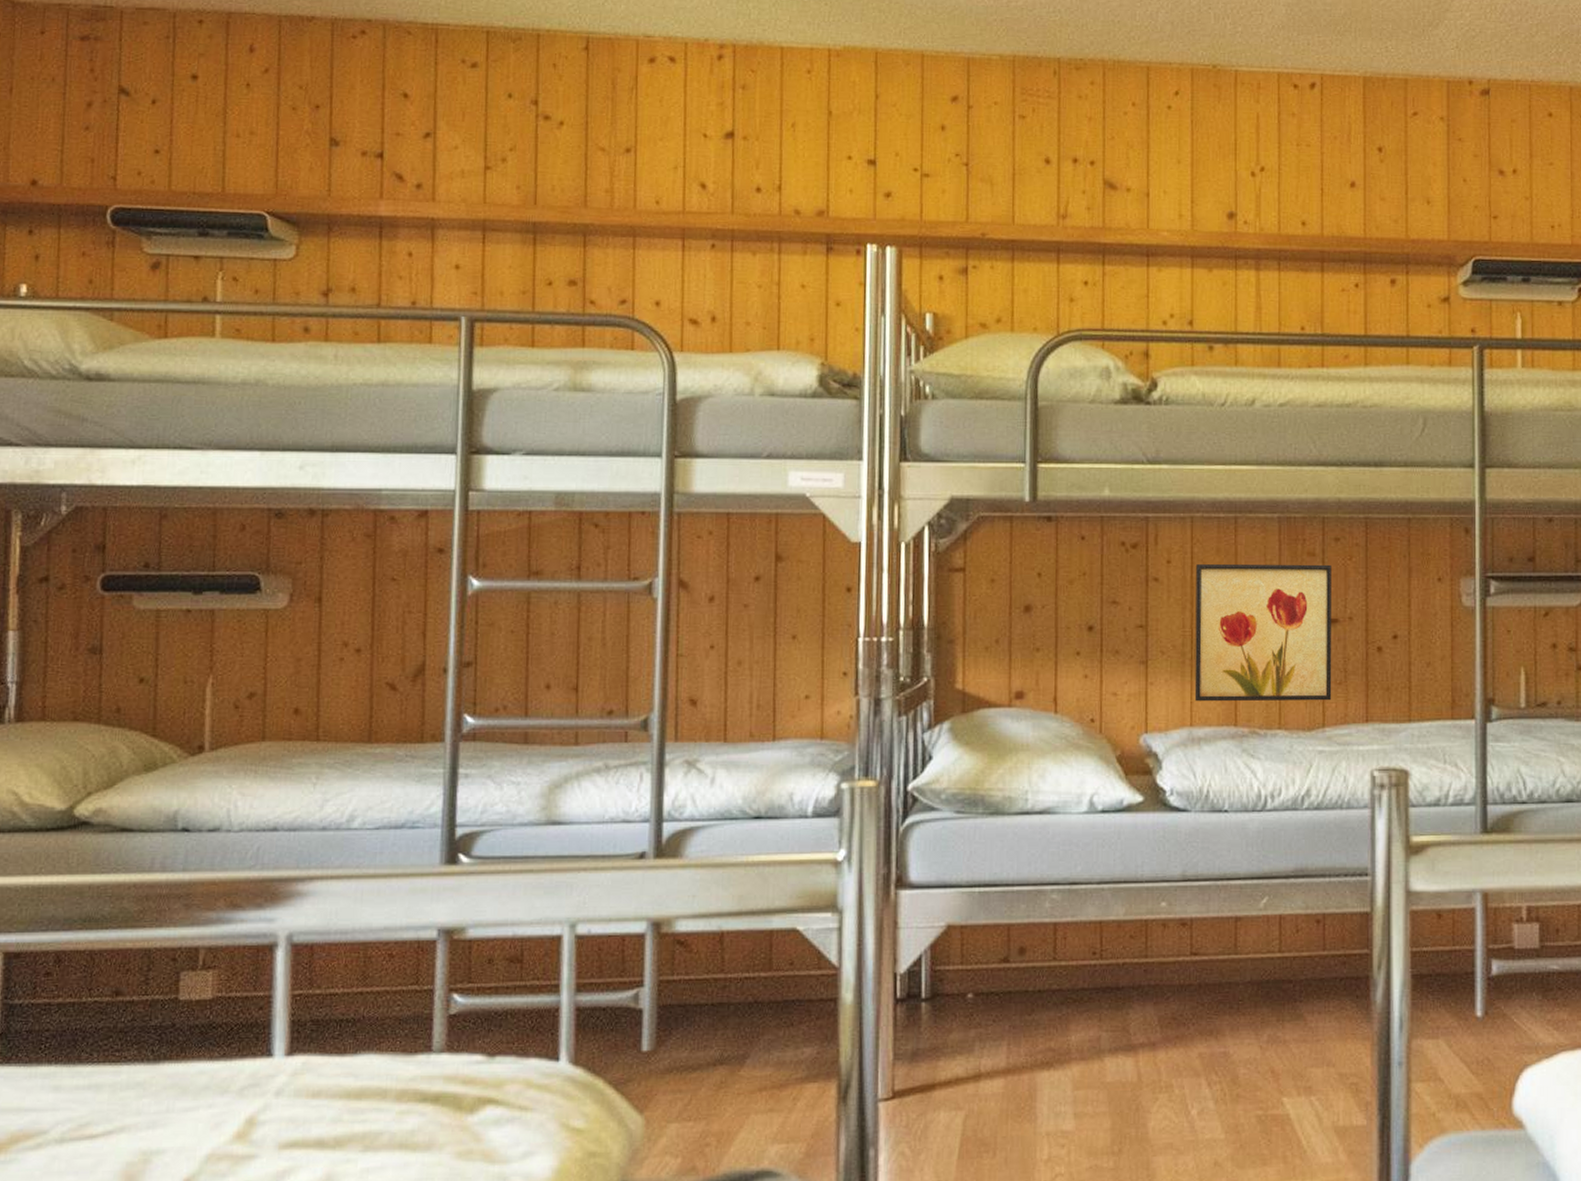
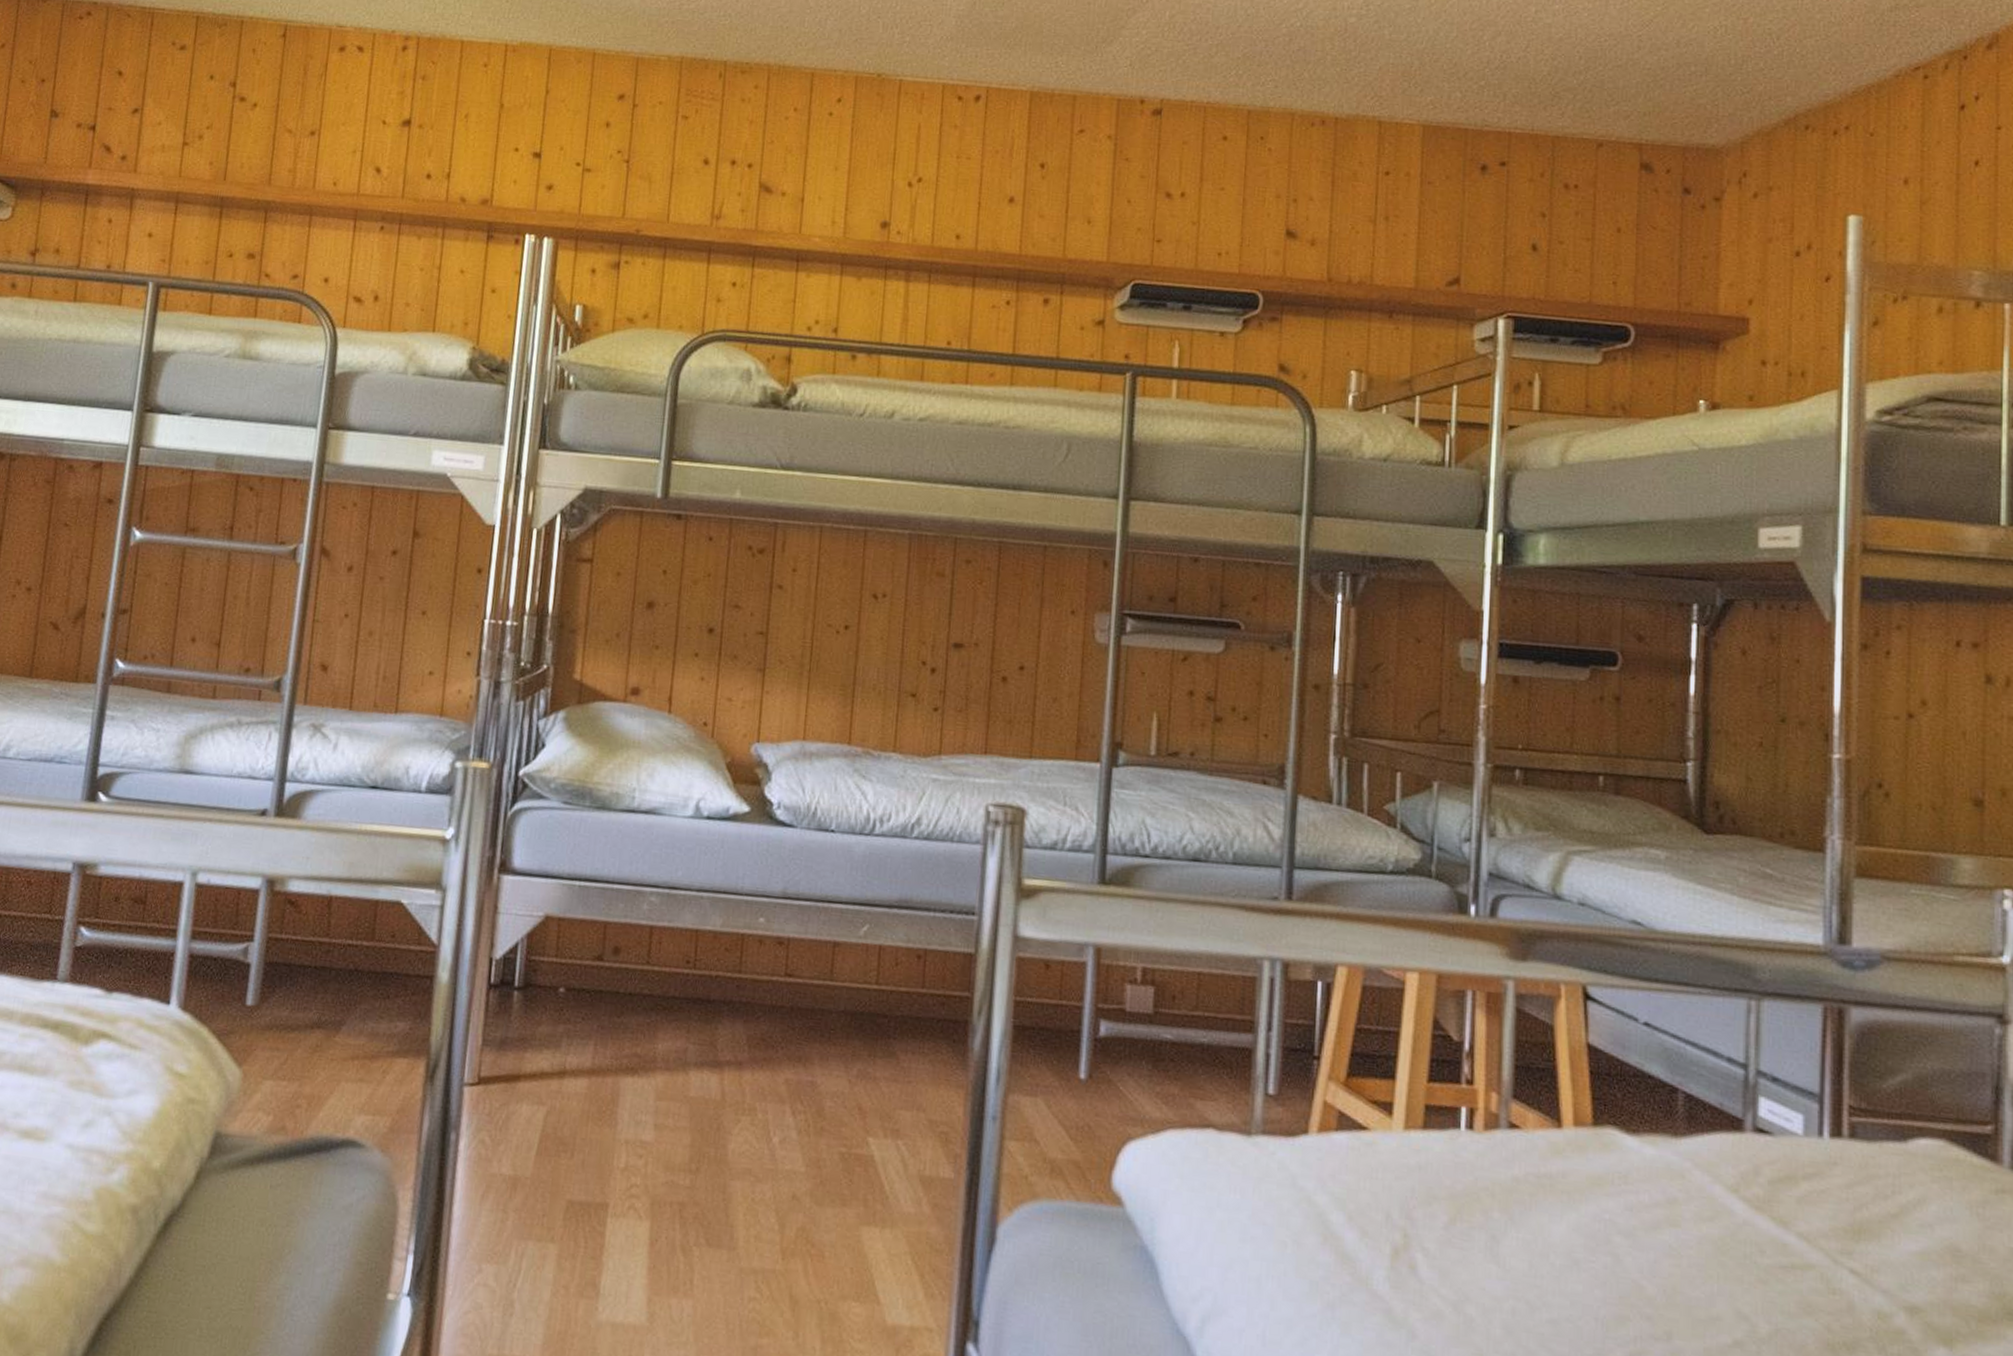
wall art: present [1194,564,1332,702] -> none [809,575,961,728]

